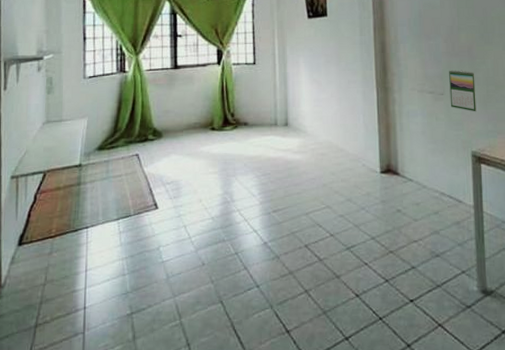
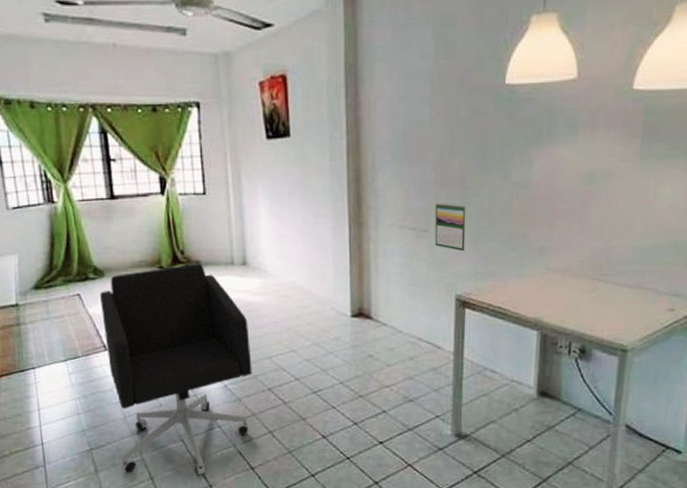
office chair: none [156,125,291,342] -> present [100,263,252,477]

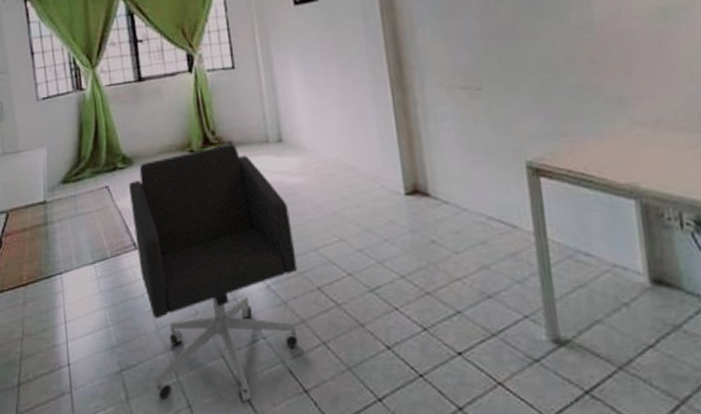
calendar: present [434,203,466,252] -> none [486,55,529,110]

